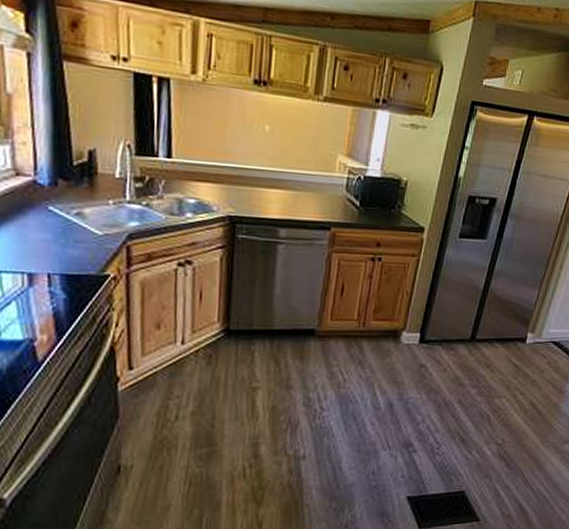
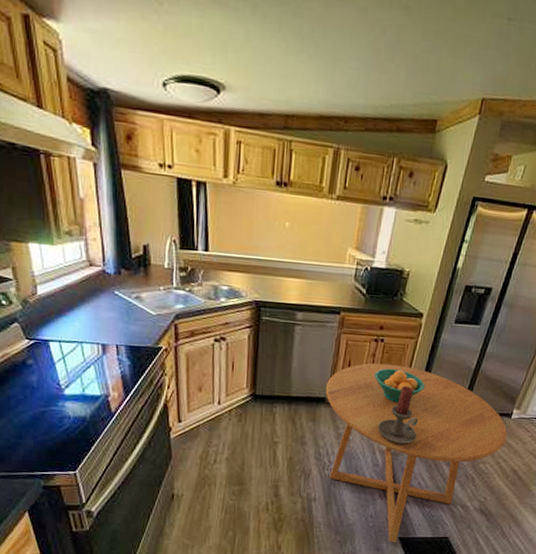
dining table: none [315,285,523,505] -> present [325,363,508,543]
fruit bowl: none [372,291,430,331] -> present [374,368,425,403]
candle holder: none [377,311,424,381] -> present [377,386,419,445]

